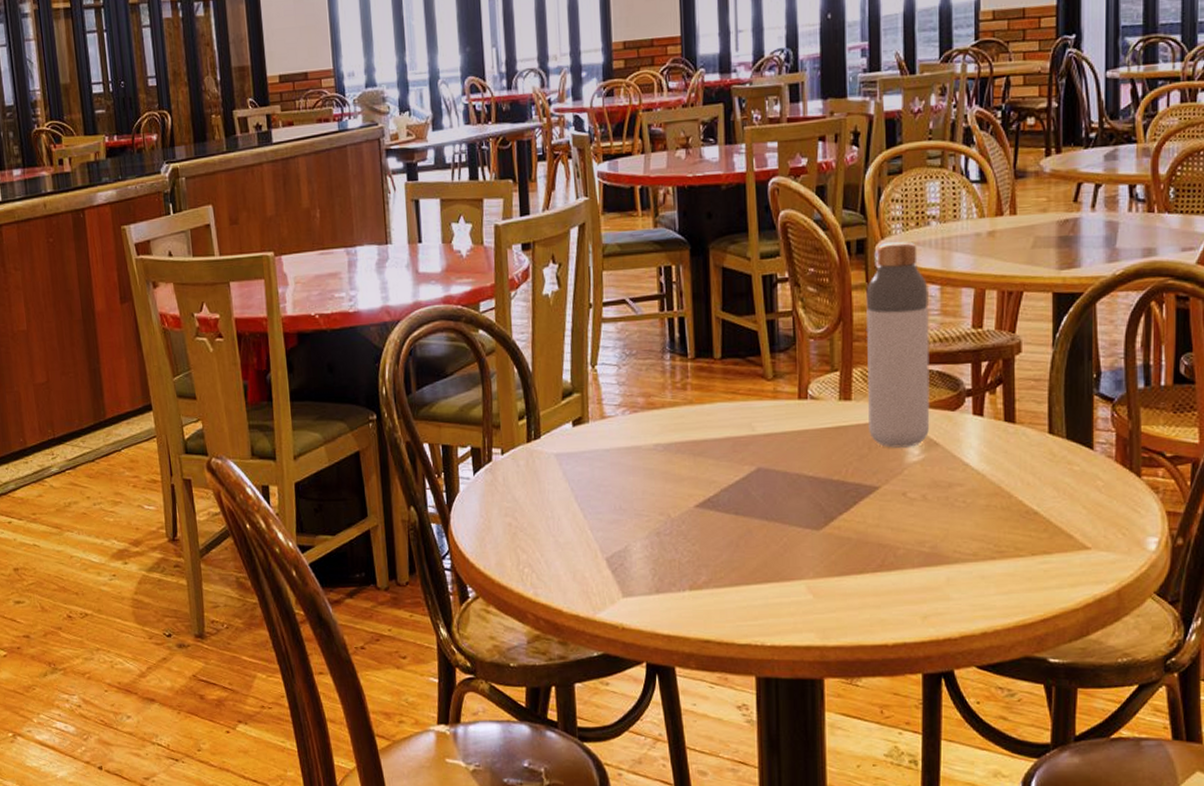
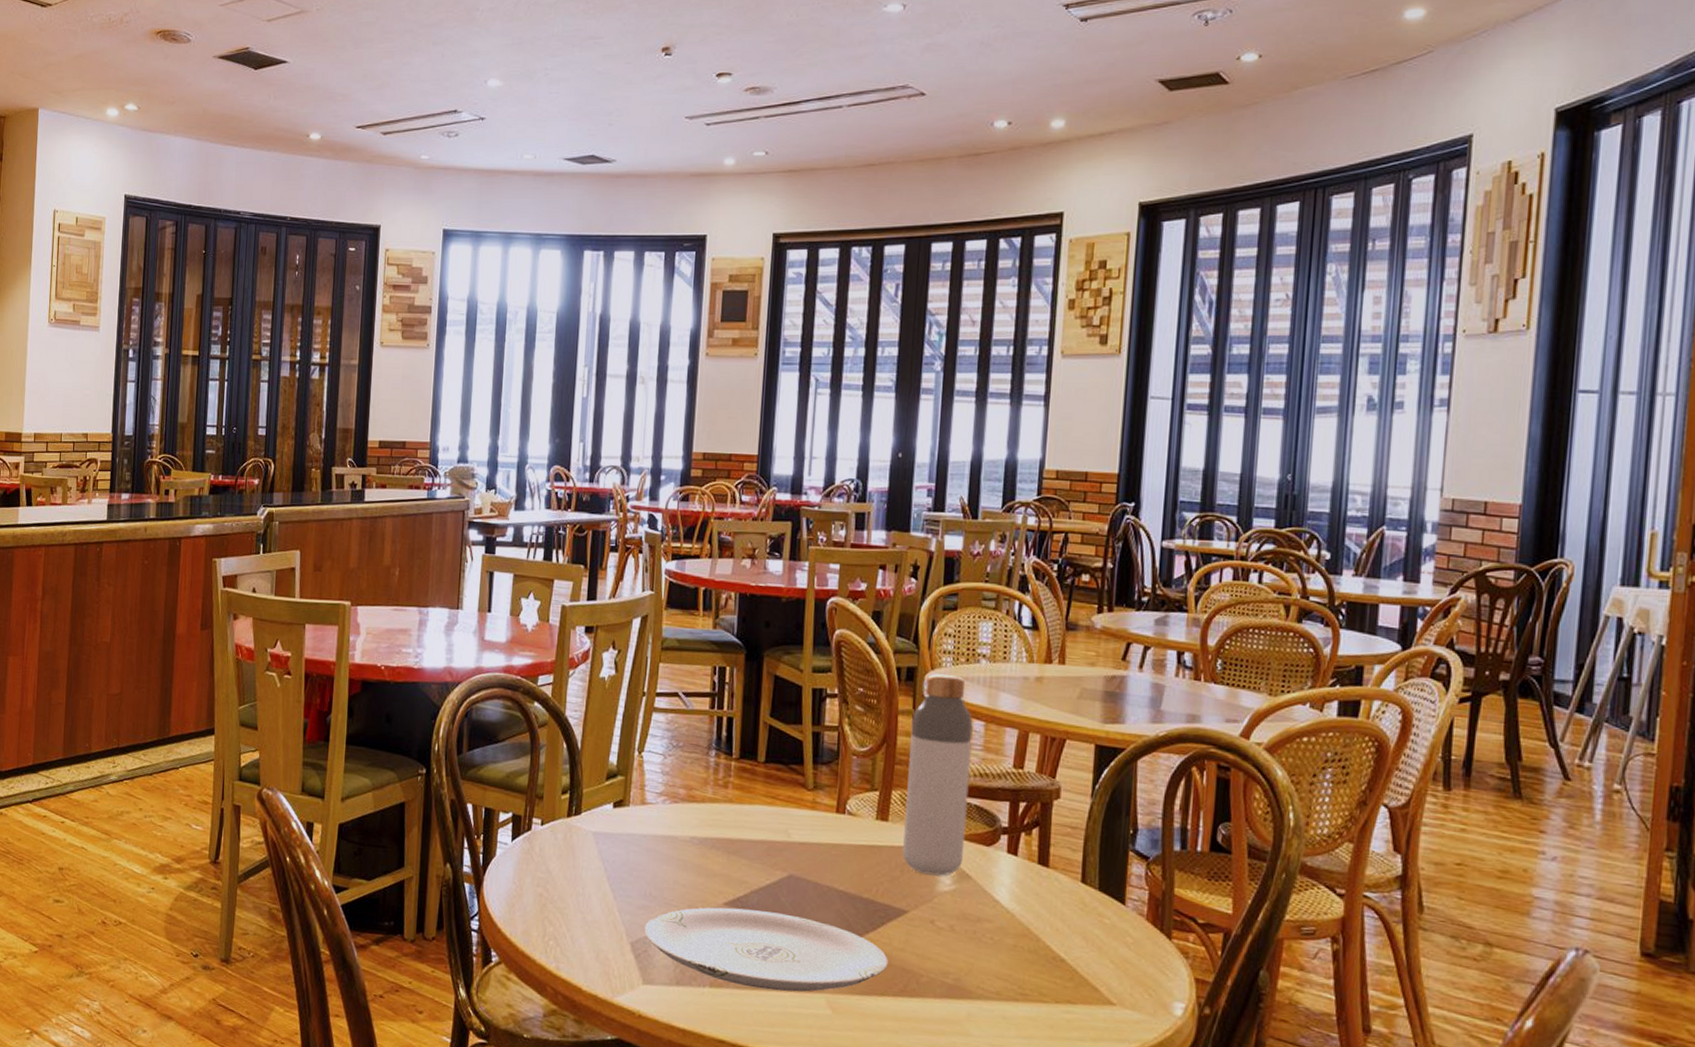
plate: none [618,507,864,585] -> present [644,907,888,992]

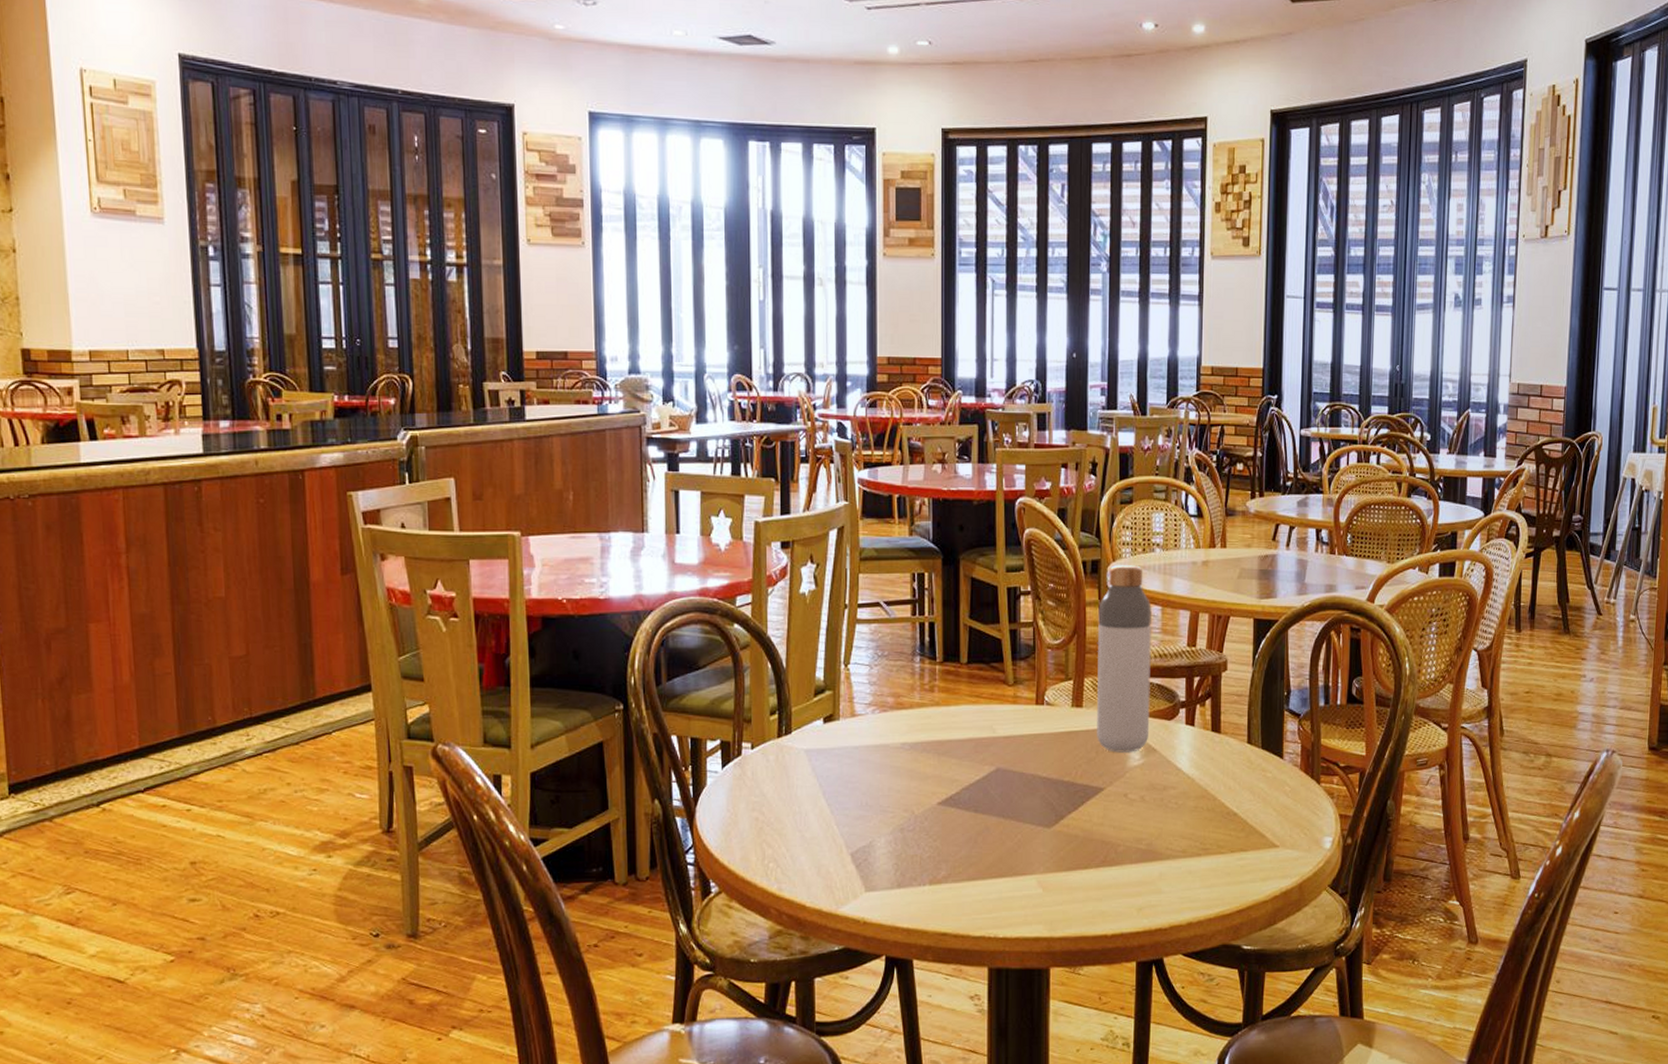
plate: present [644,907,888,992] -> none [863,805,1089,879]

